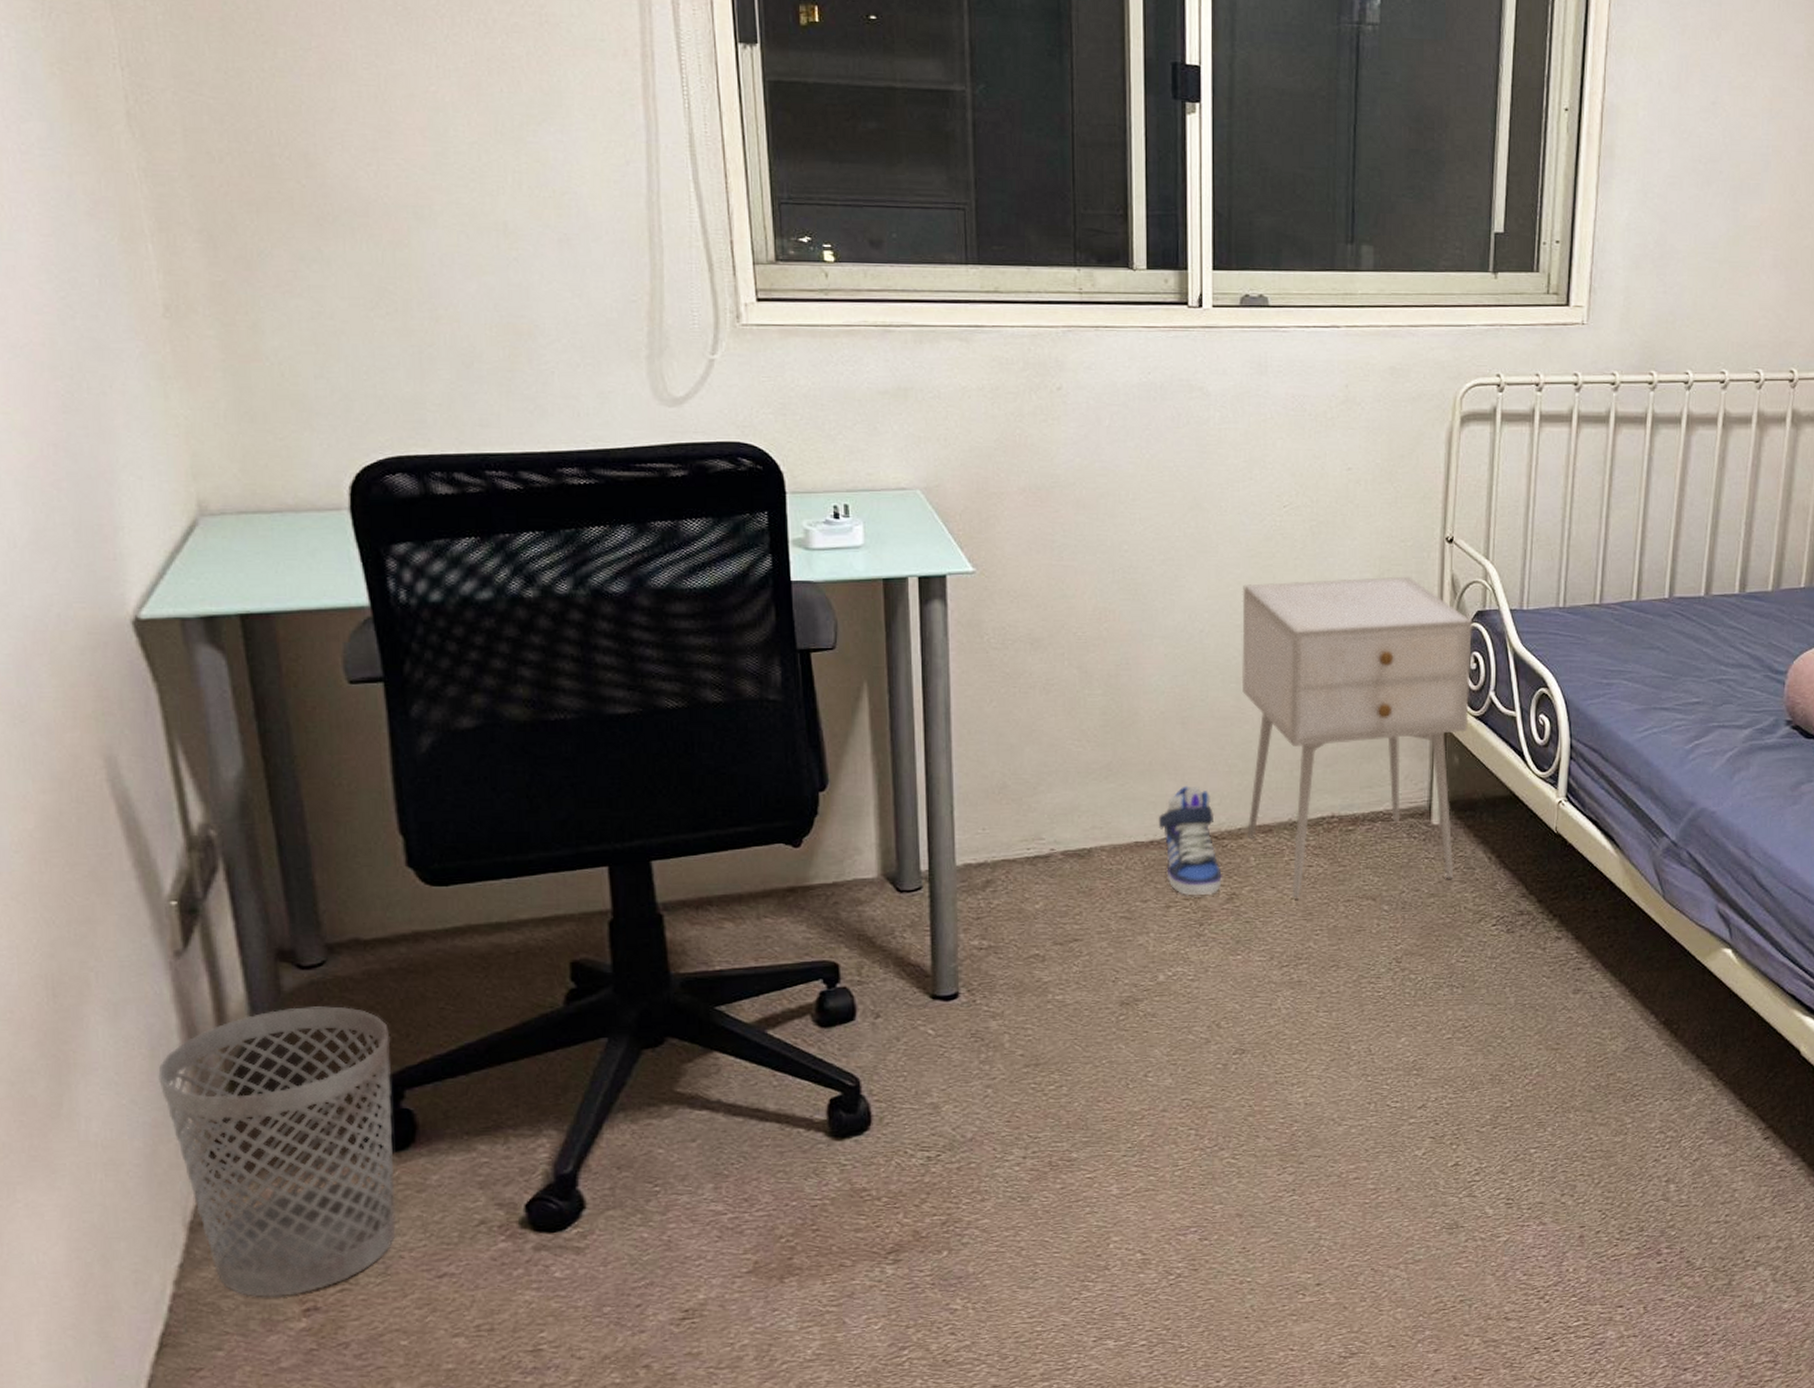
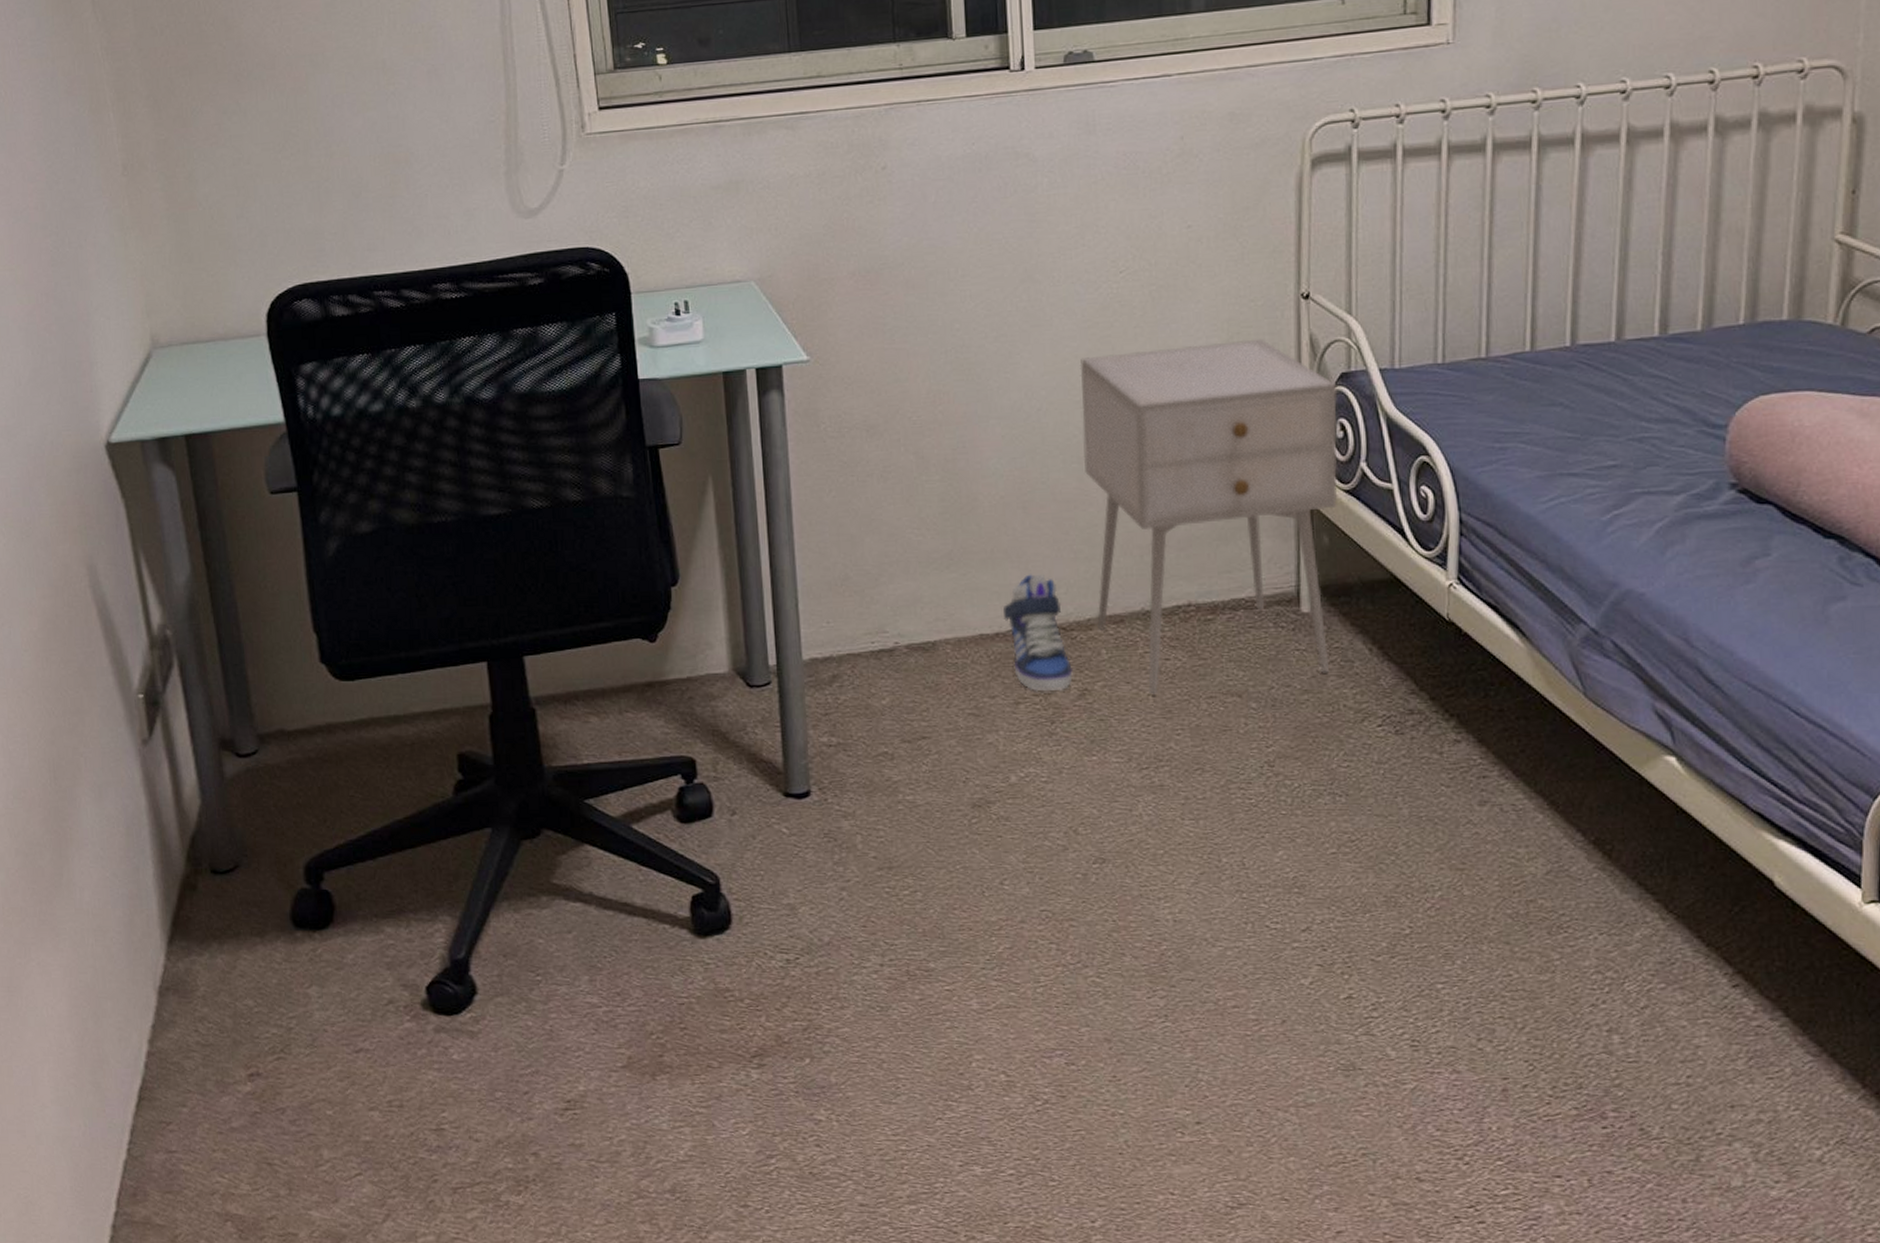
wastebasket: present [158,1006,397,1297] -> none [132,792,320,1060]

